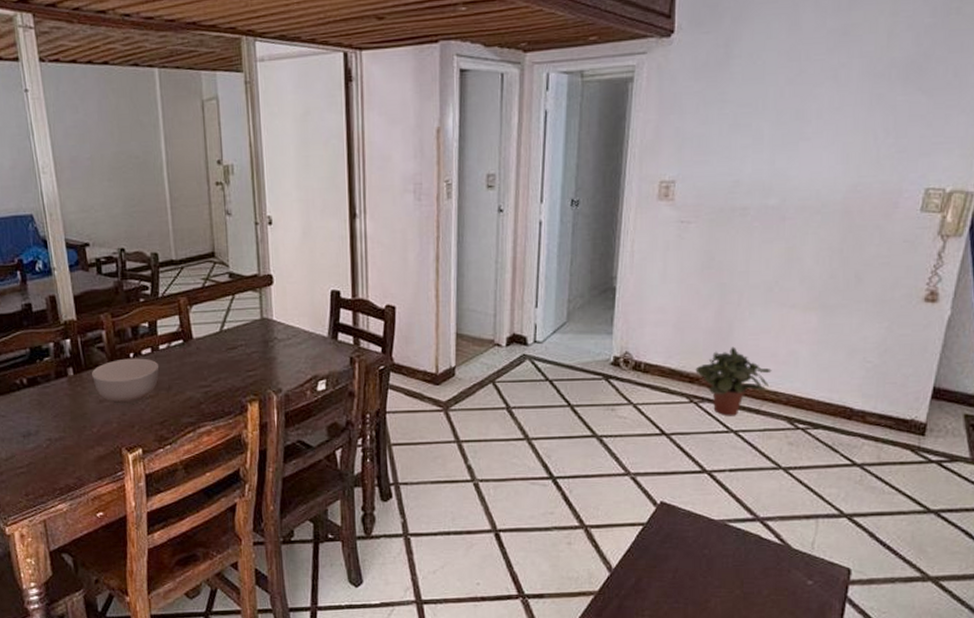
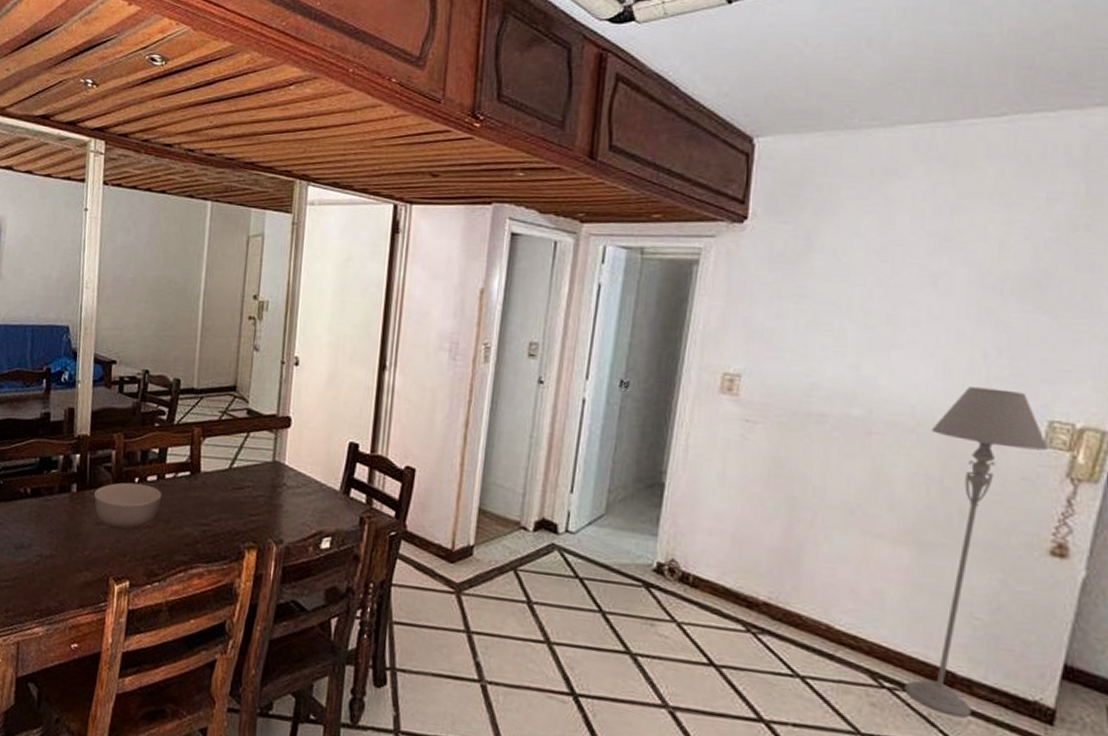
potted plant: present [695,346,772,416] -> none [755,572,851,658]
floor lamp: none [813,166,924,442] -> present [903,386,1047,718]

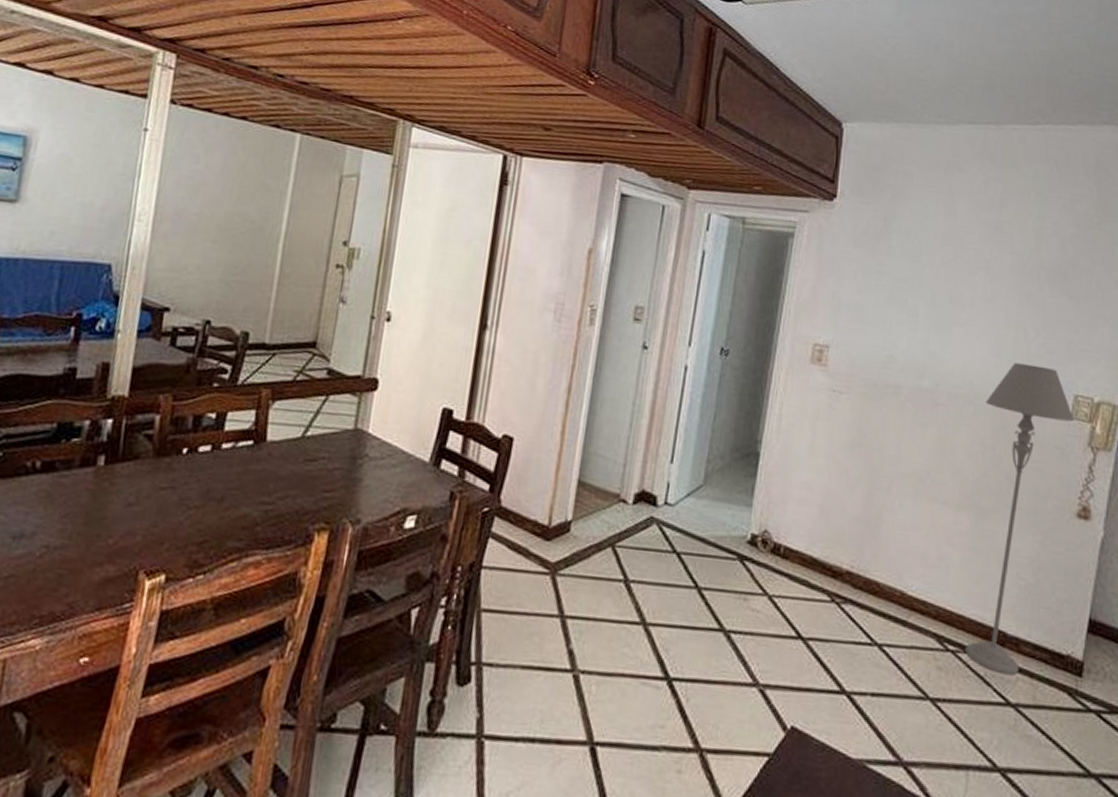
bowl: present [93,482,162,532] -> none [126,453,216,515]

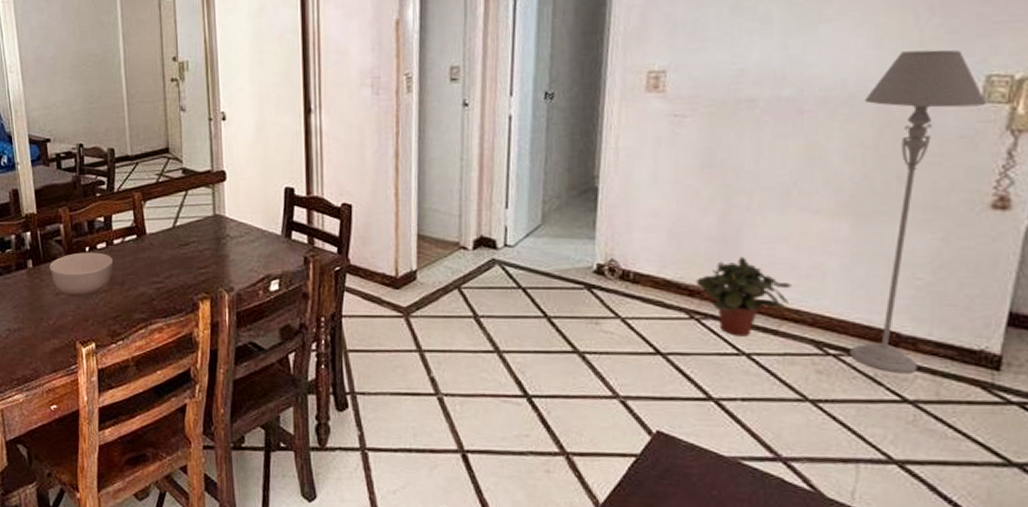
bowl: none [126,453,216,515] -> present [49,252,114,299]
potted plant: none [839,540,921,626] -> present [696,256,792,337]

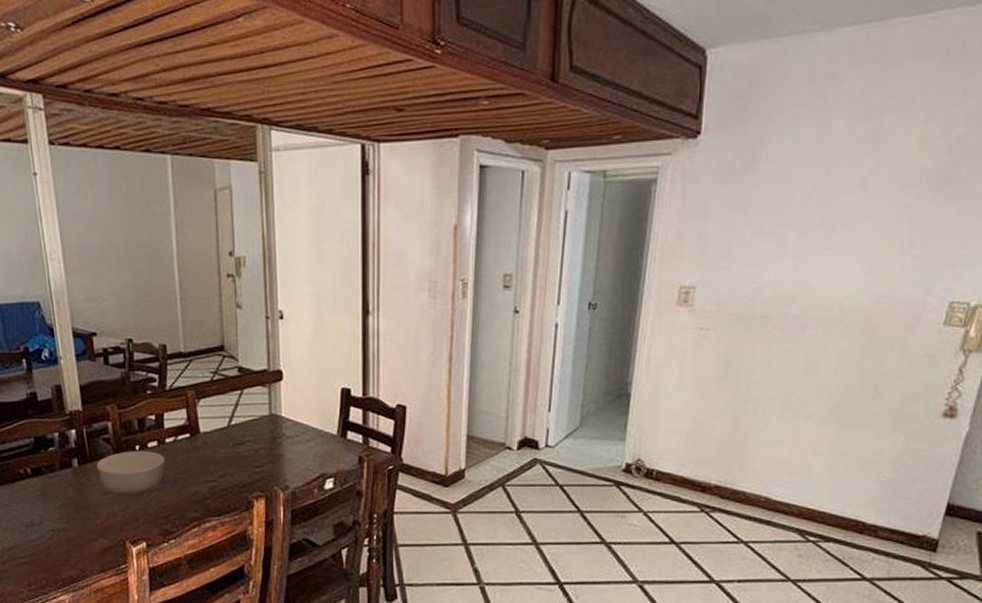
potted plant: present [696,256,792,337] -> none [707,457,785,527]
floor lamp: present [848,49,986,374] -> none [824,278,947,556]

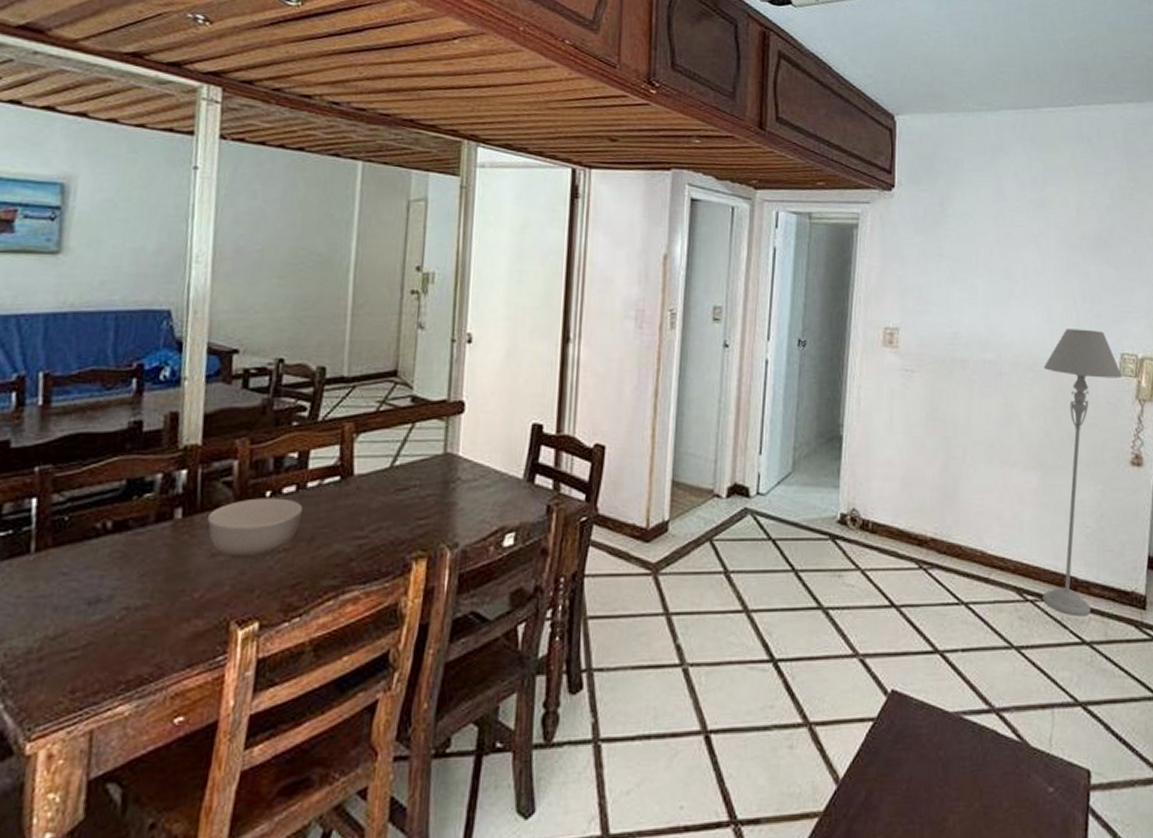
floor lamp: none [824,278,947,556] -> present [1041,329,1122,617]

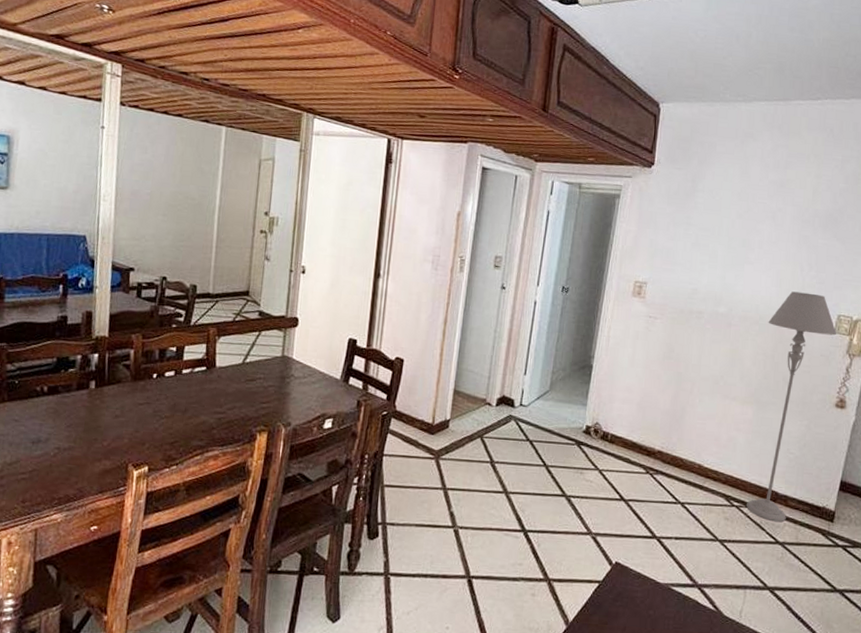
bowl: present [207,498,303,561] -> none [112,378,180,423]

